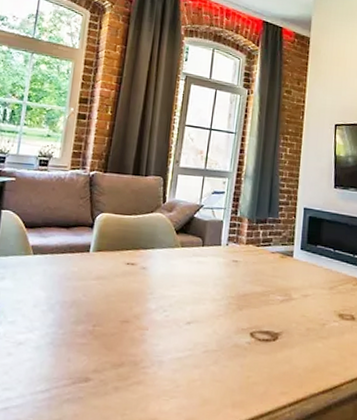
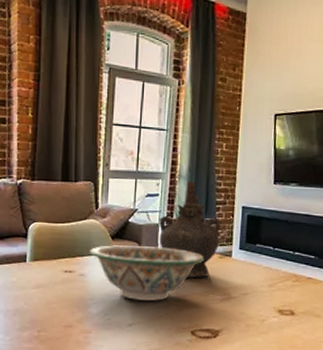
decorative bowl: none [152,239,266,299] -> present [89,245,204,301]
ceremonial vessel: none [222,181,284,277] -> present [158,181,222,278]

